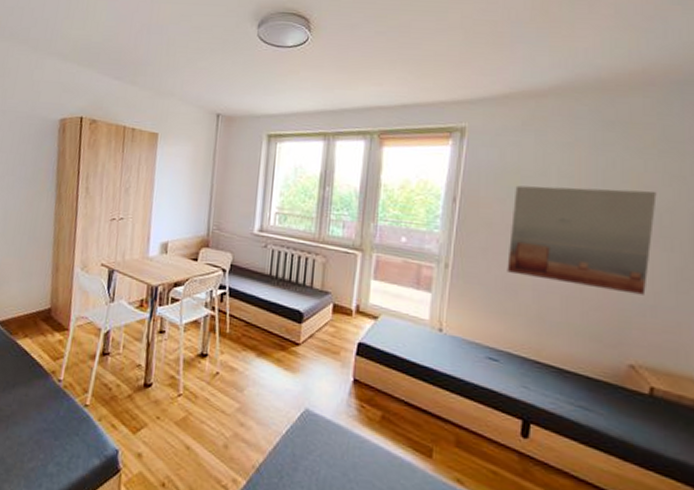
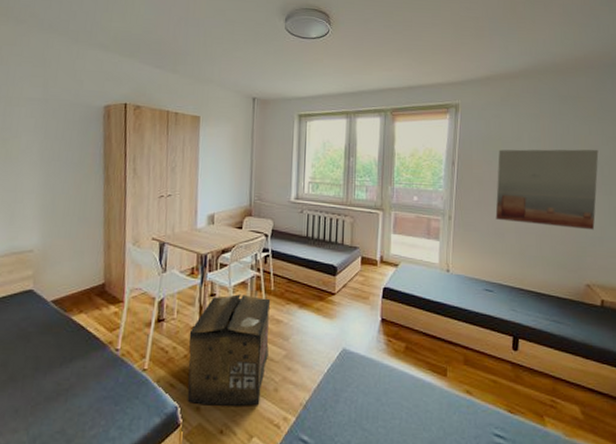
cardboard box: none [129,333,226,461] -> present [187,294,271,406]

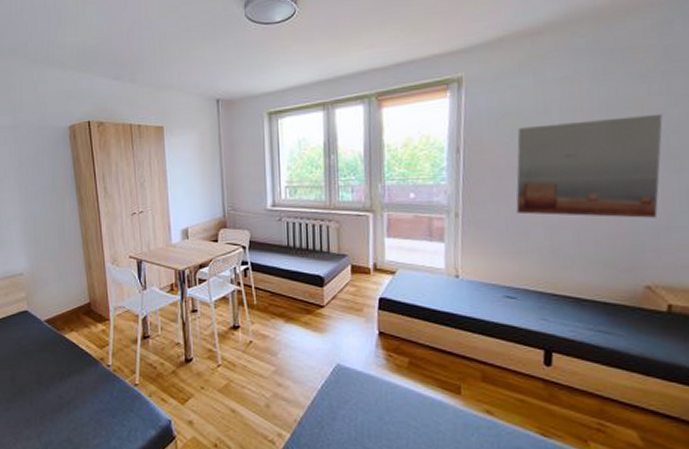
cardboard box: present [187,294,271,406] -> none [175,310,257,421]

